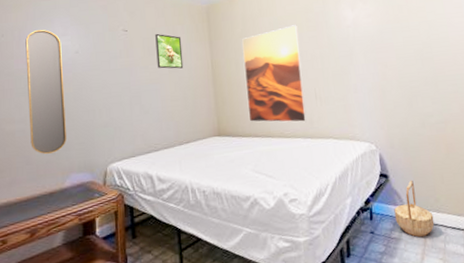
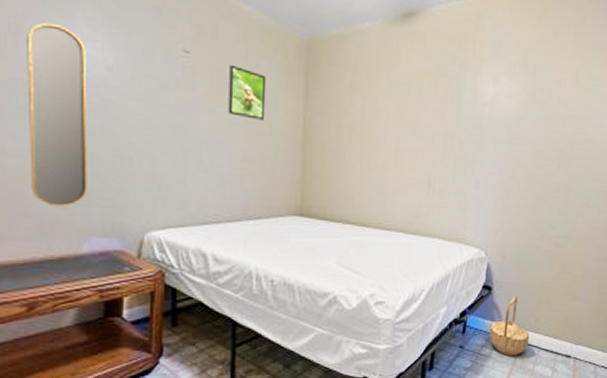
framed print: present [242,25,307,123] -> none [342,89,423,214]

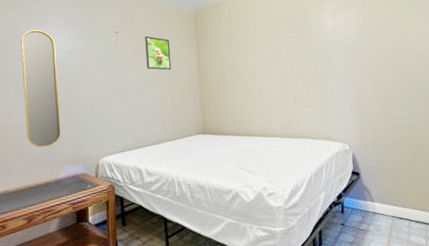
basket: present [489,296,530,357] -> none [363,178,400,230]

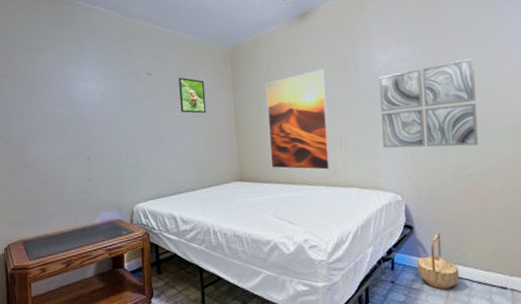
home mirror: present [21,29,61,148] -> none [55,72,96,193]
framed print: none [227,31,287,123] -> present [266,69,331,170]
wall art: none [327,24,413,102] -> present [378,58,479,148]
basket: none [363,178,400,230] -> present [417,232,460,290]

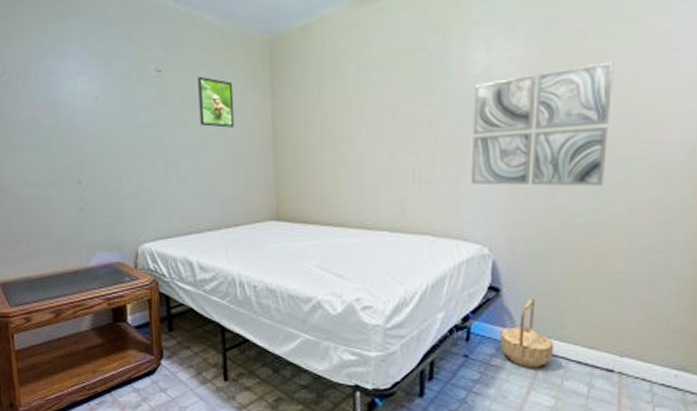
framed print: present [266,69,331,170] -> none [316,70,399,210]

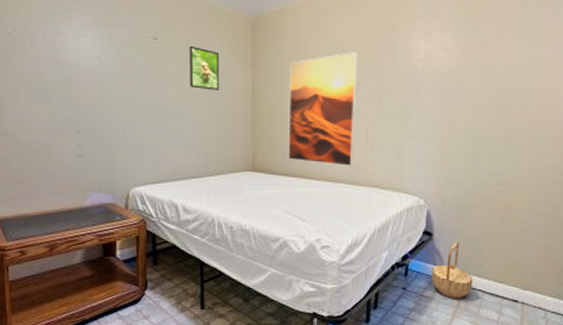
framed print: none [316,70,399,210] -> present [288,52,358,166]
wall art: present [470,61,614,186] -> none [412,56,522,153]

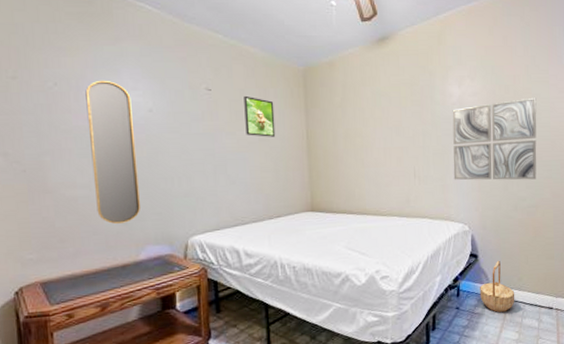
home mirror: none [40,26,86,170] -> present [85,80,140,225]
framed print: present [288,52,358,166] -> none [341,98,404,201]
wall art: none [412,56,522,153] -> present [452,97,537,180]

